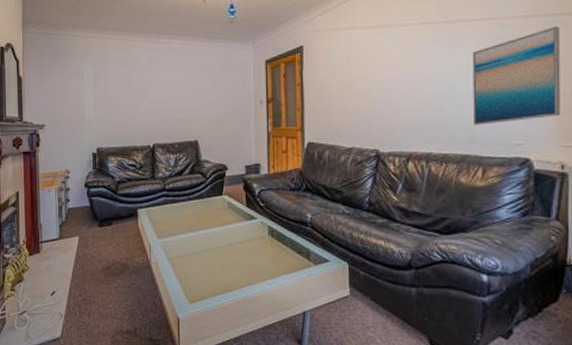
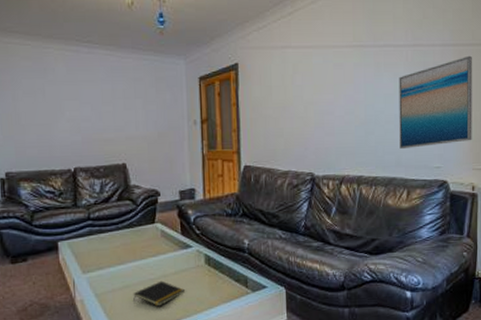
notepad: none [201,249,248,273] -> present [133,280,184,307]

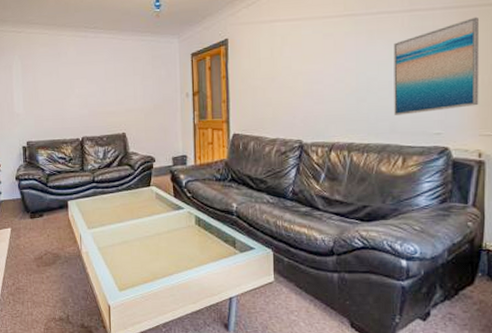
notepad: present [133,280,184,307] -> none [131,238,176,261]

